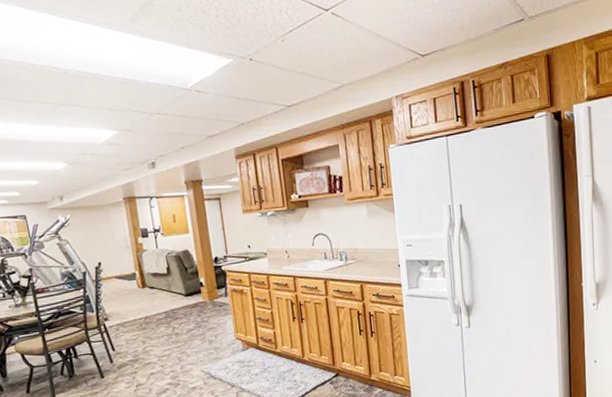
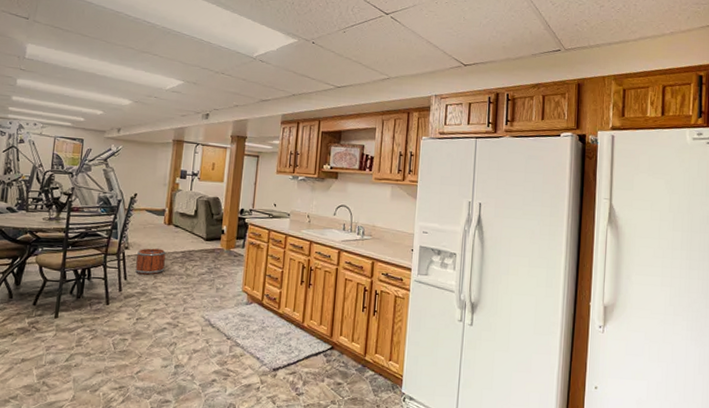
bucket: none [118,313,151,343] -> present [135,248,166,275]

